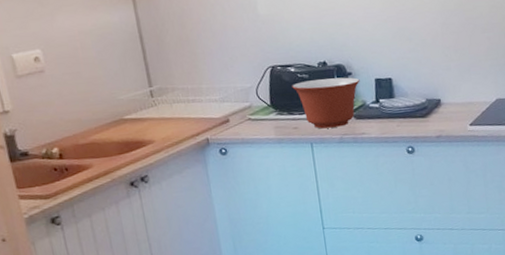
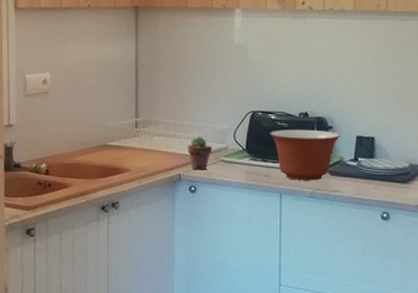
potted succulent: none [211,97,237,132] -> present [188,136,212,170]

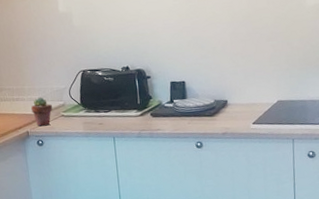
mixing bowl: present [270,130,340,181] -> none [99,80,157,125]

